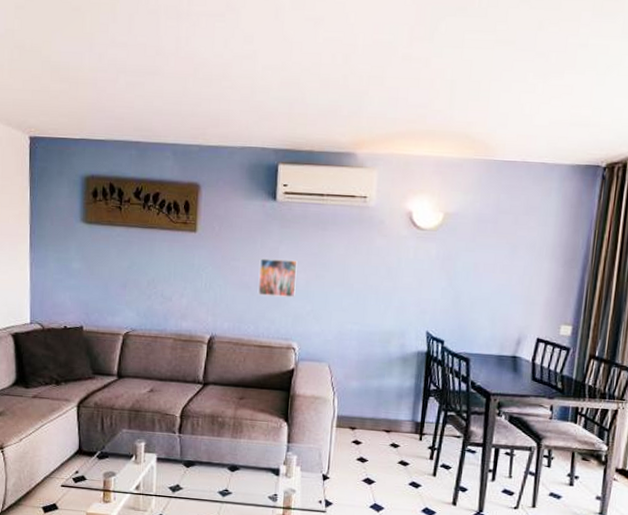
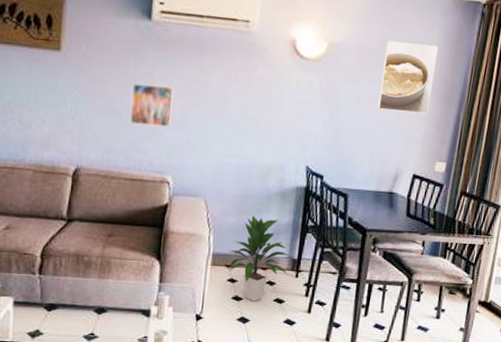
indoor plant: none [353,379,413,464] -> present [228,215,290,302]
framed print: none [495,208,557,278] -> present [376,40,438,114]

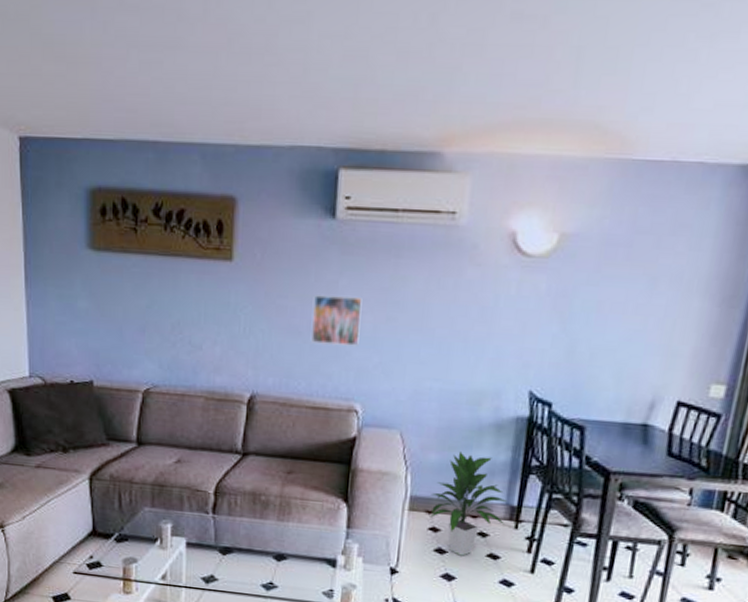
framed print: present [376,40,438,114] -> none [626,226,717,322]

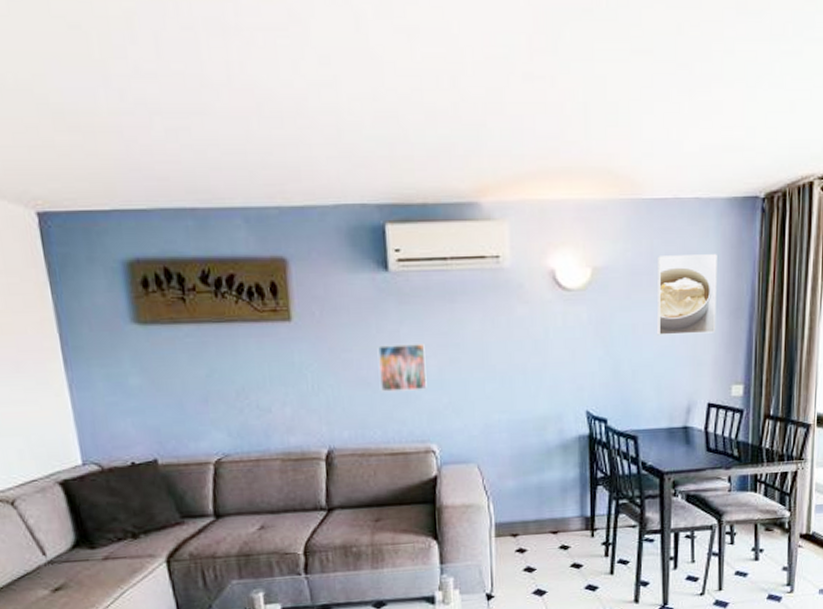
indoor plant: present [430,451,507,556] -> none [513,475,583,571]
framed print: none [626,226,717,322] -> present [656,254,717,335]

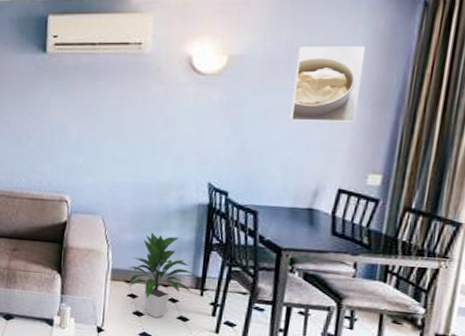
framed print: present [378,344,427,393] -> none [30,112,69,151]
indoor plant: none [513,475,583,571] -> present [128,232,193,318]

